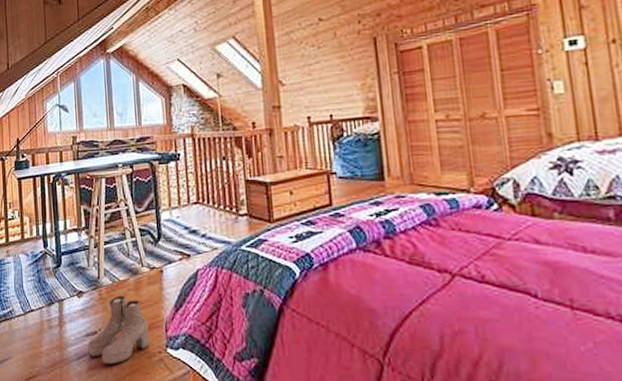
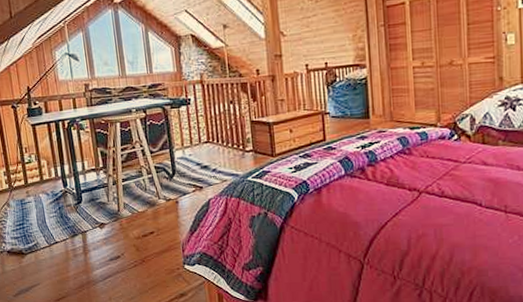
boots: present [87,295,149,365] -> none [112,224,168,283]

